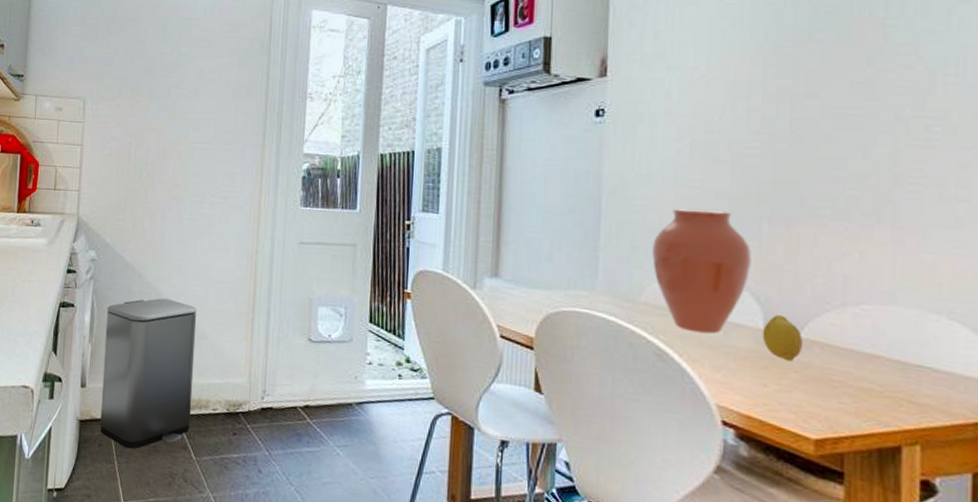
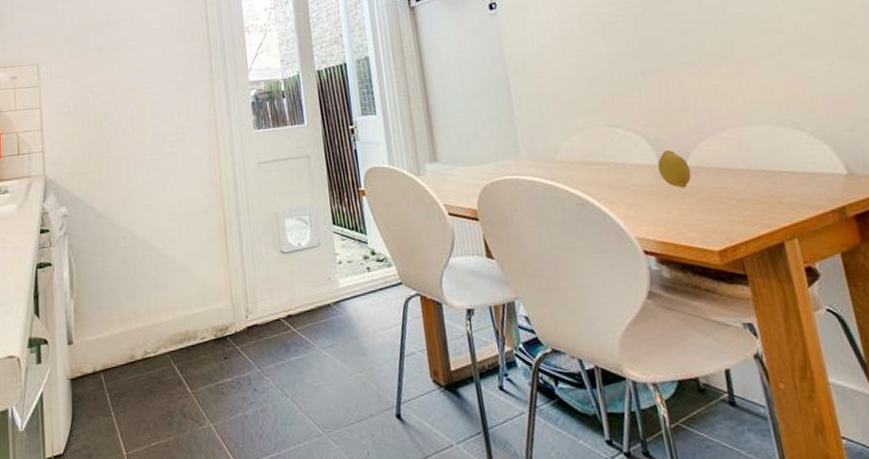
pedal bin: present [100,298,197,449] -> none [84,239,182,397]
vase: present [652,209,751,335] -> none [556,71,637,179]

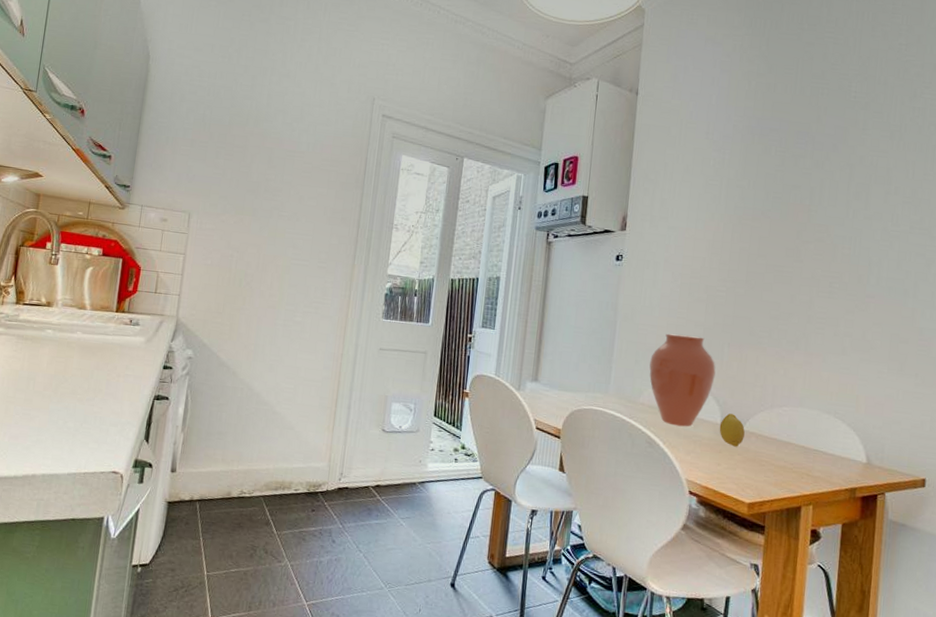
vase: none [556,71,637,179] -> present [649,333,716,427]

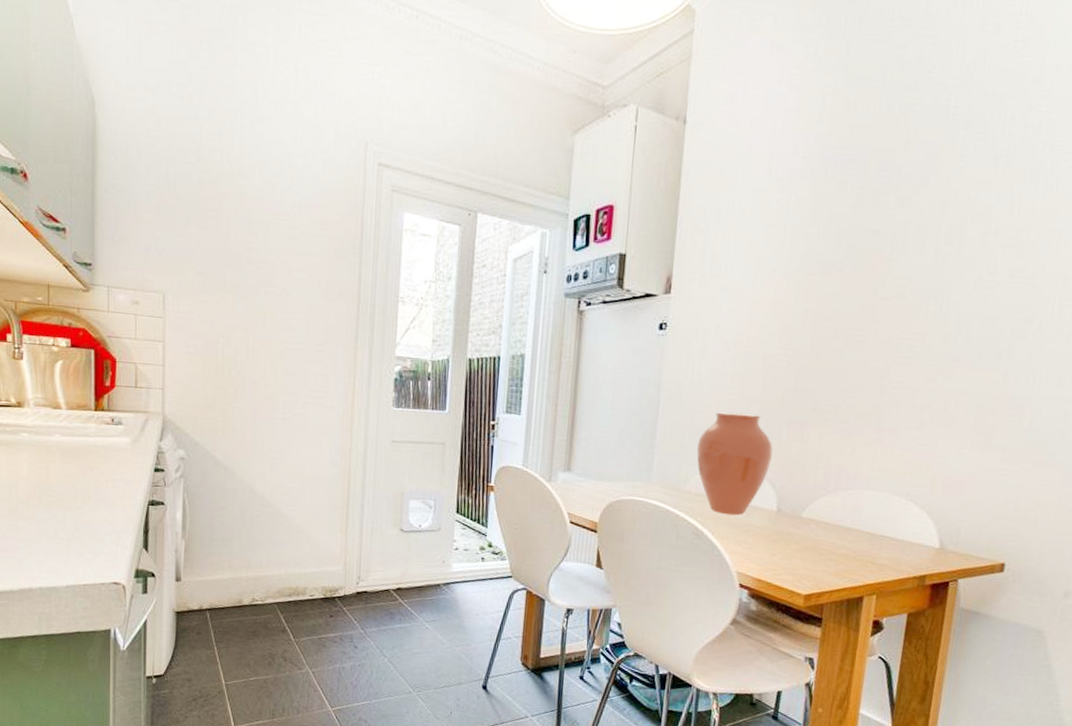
fruit: present [719,413,745,447] -> none [774,499,804,536]

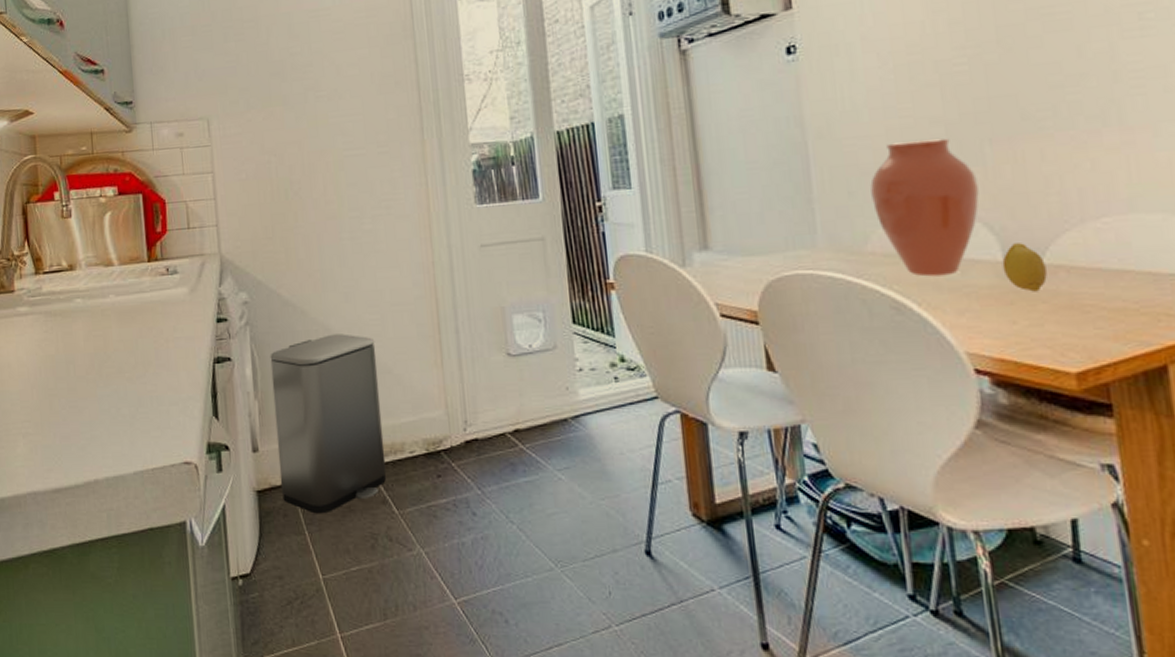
pedal bin: none [197,495,293,635] -> present [270,334,387,514]
fruit: none [774,499,804,536] -> present [1002,243,1047,292]

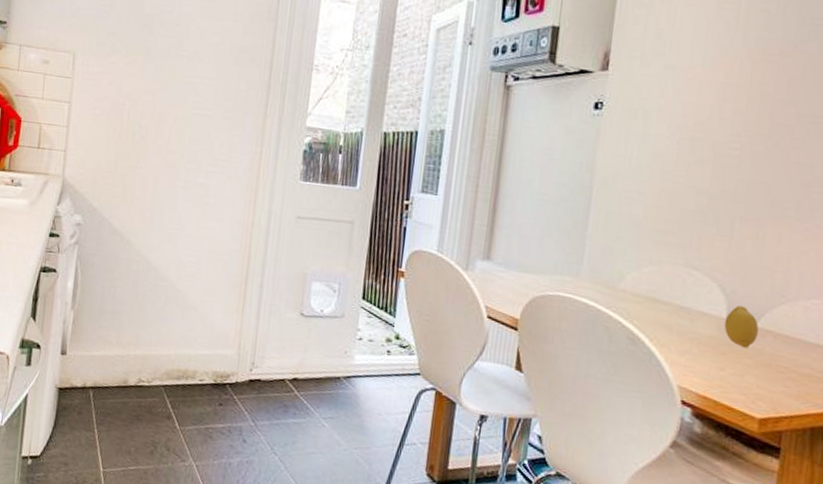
pedal bin: present [270,334,387,514] -> none [80,266,188,418]
vase: present [870,138,979,277] -> none [634,202,723,322]

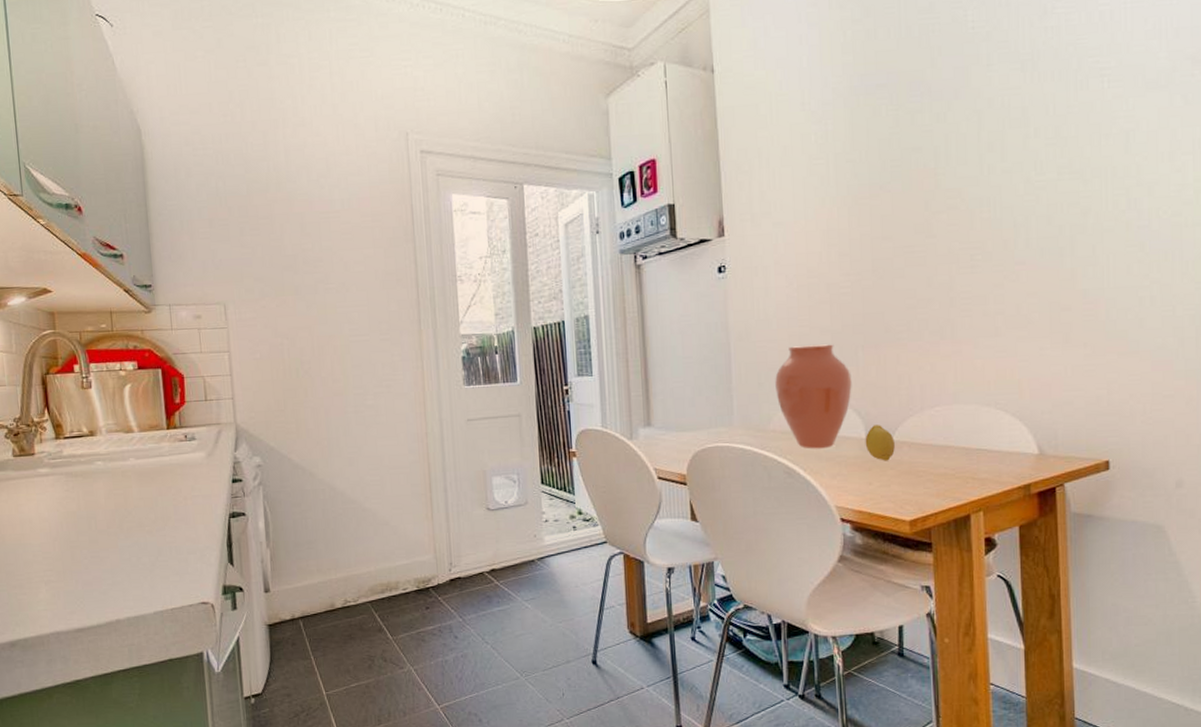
vase: none [634,202,723,322] -> present [775,344,852,449]

